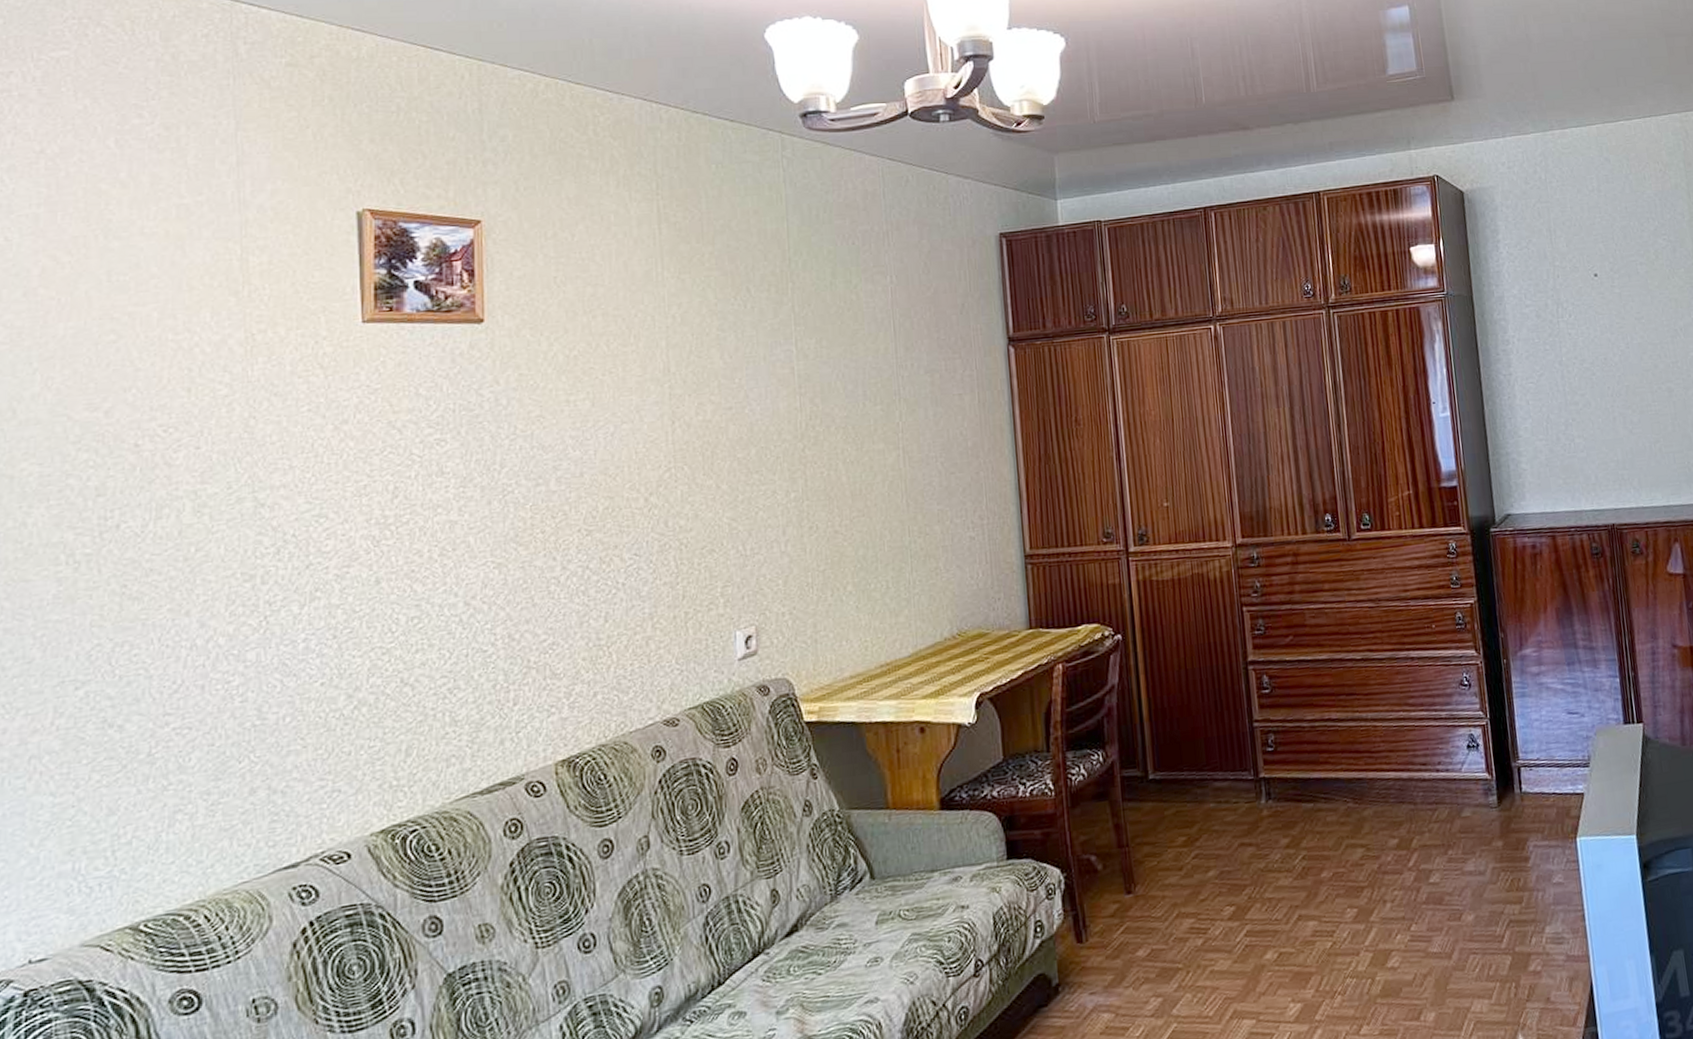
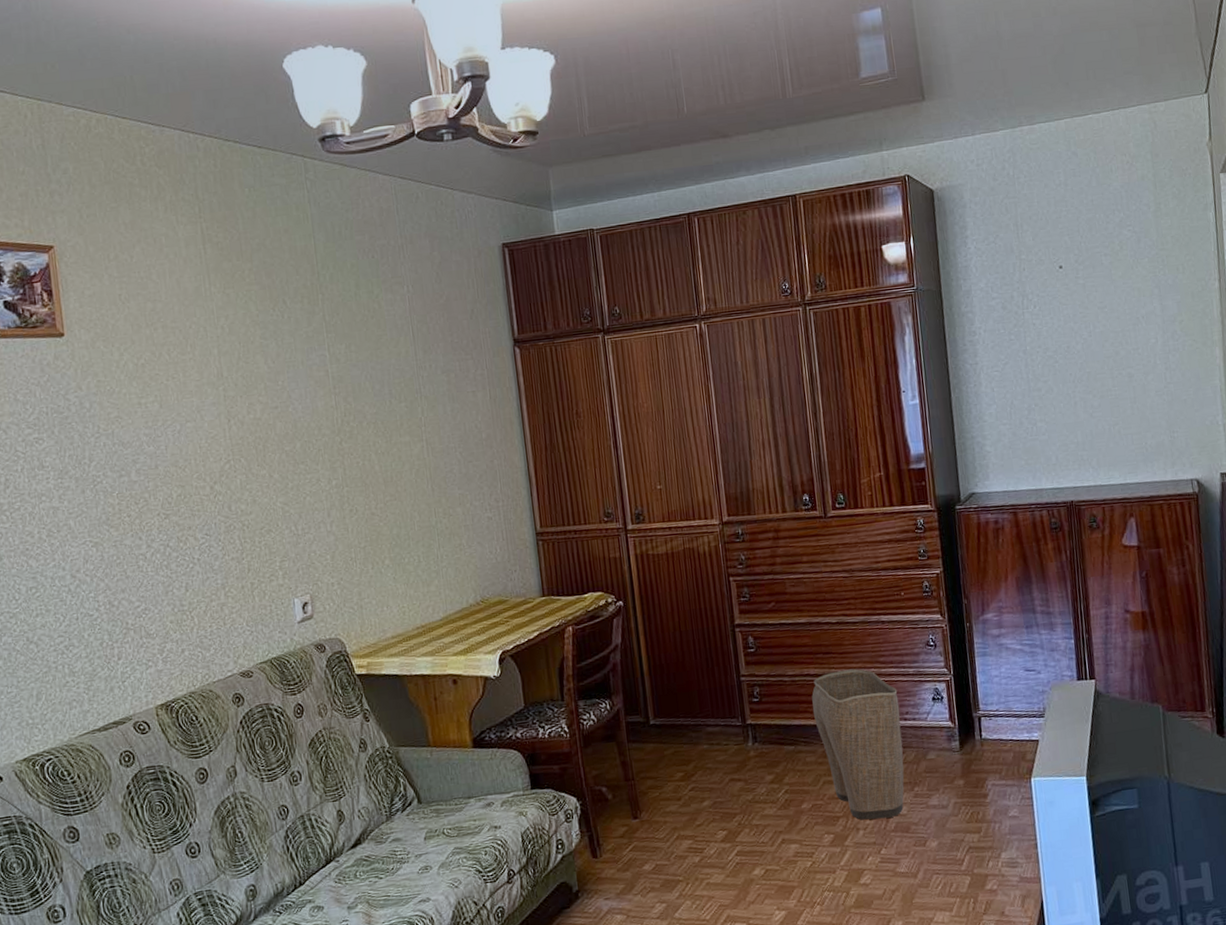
laundry basket: none [1333,712,1437,890] -> present [812,669,904,820]

